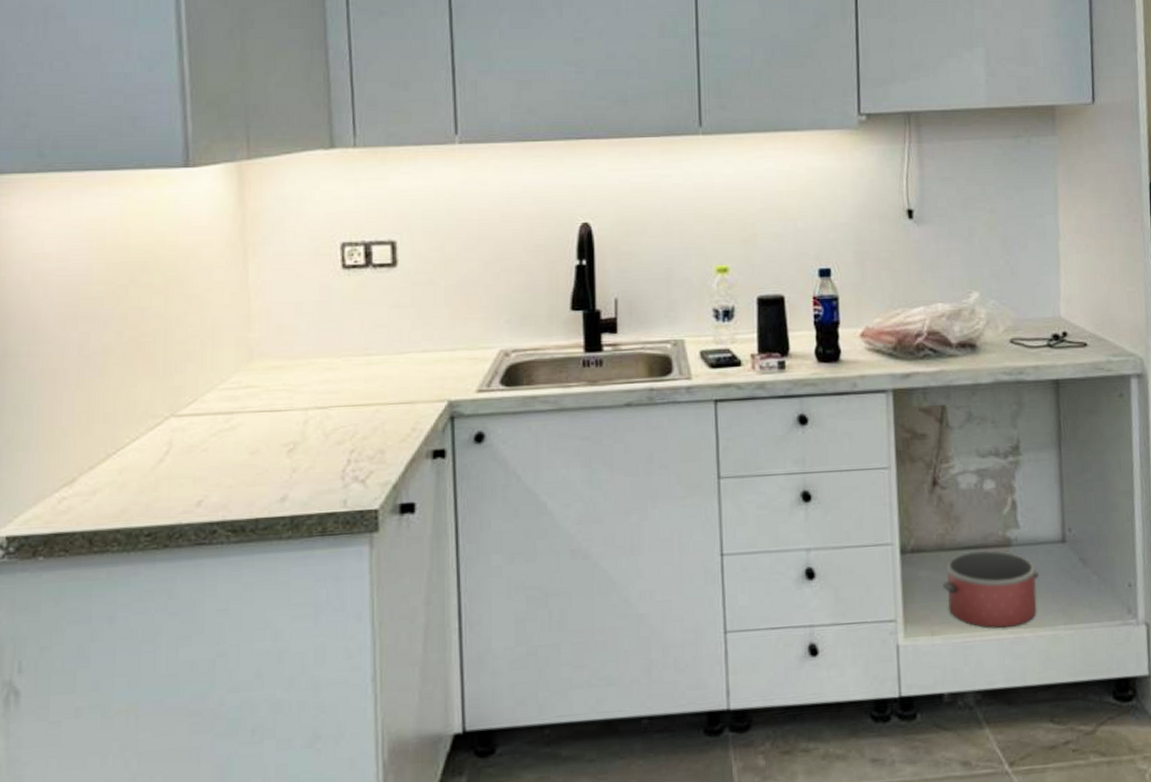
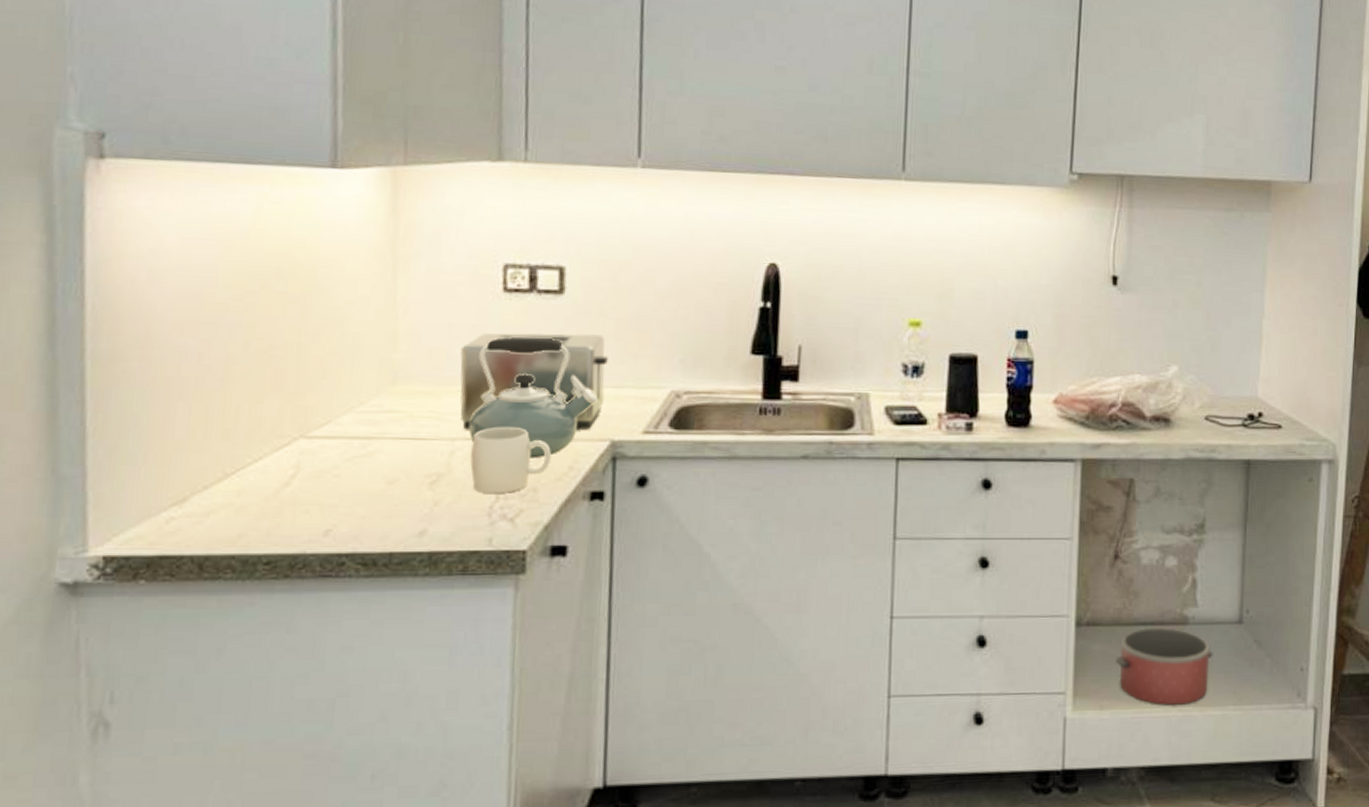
toaster: none [308,302,440,400] -> present [460,333,608,430]
kettle: none [320,309,433,423] -> present [469,337,598,459]
mug: none [323,393,394,458] -> present [470,426,551,493]

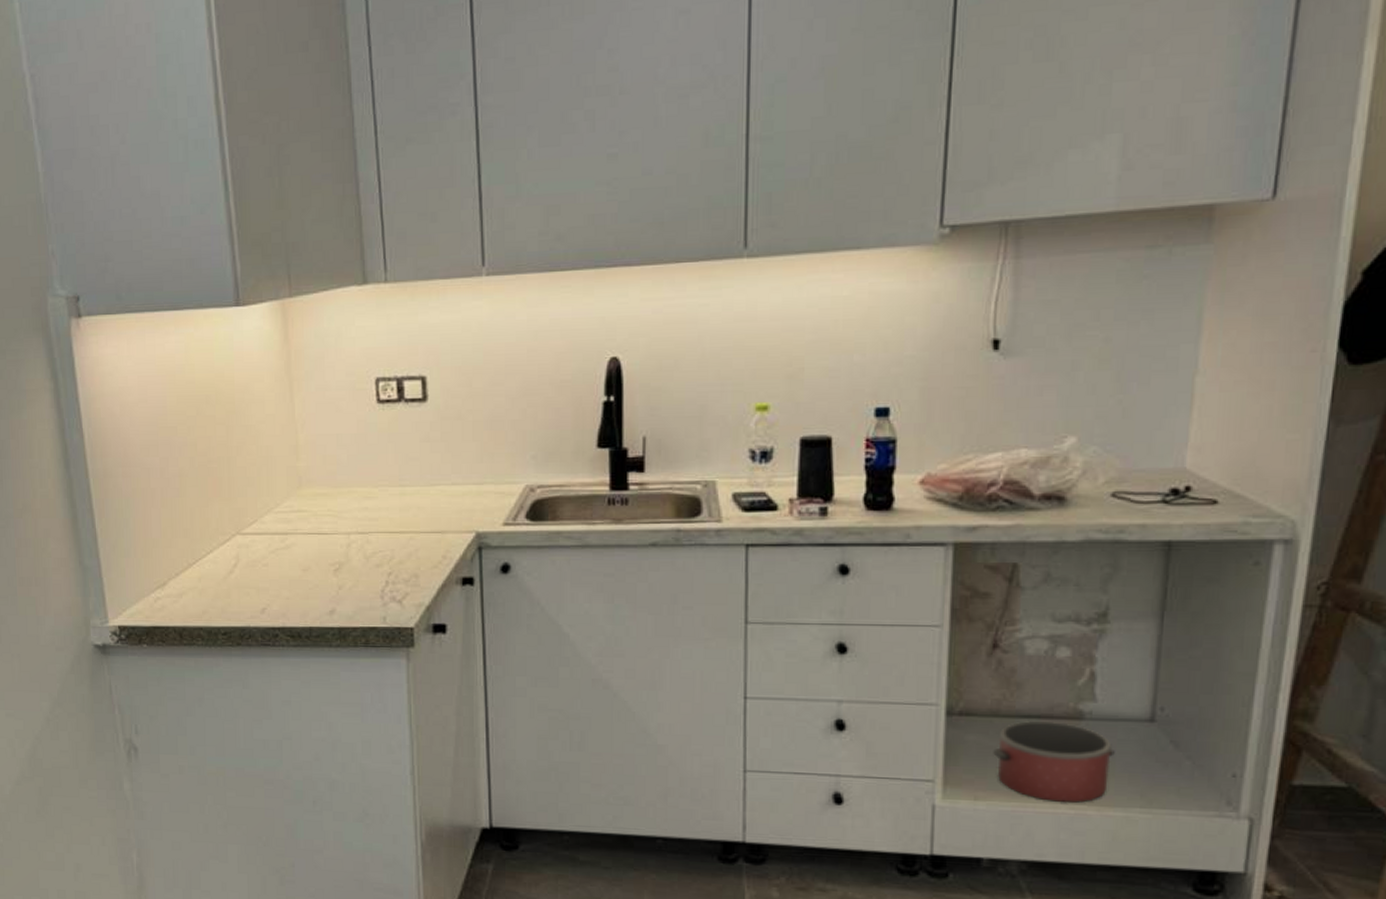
toaster: present [460,333,608,430] -> none [348,437,469,525]
kettle: present [469,337,598,459] -> none [360,443,462,549]
mug: present [470,426,551,493] -> none [363,521,427,579]

